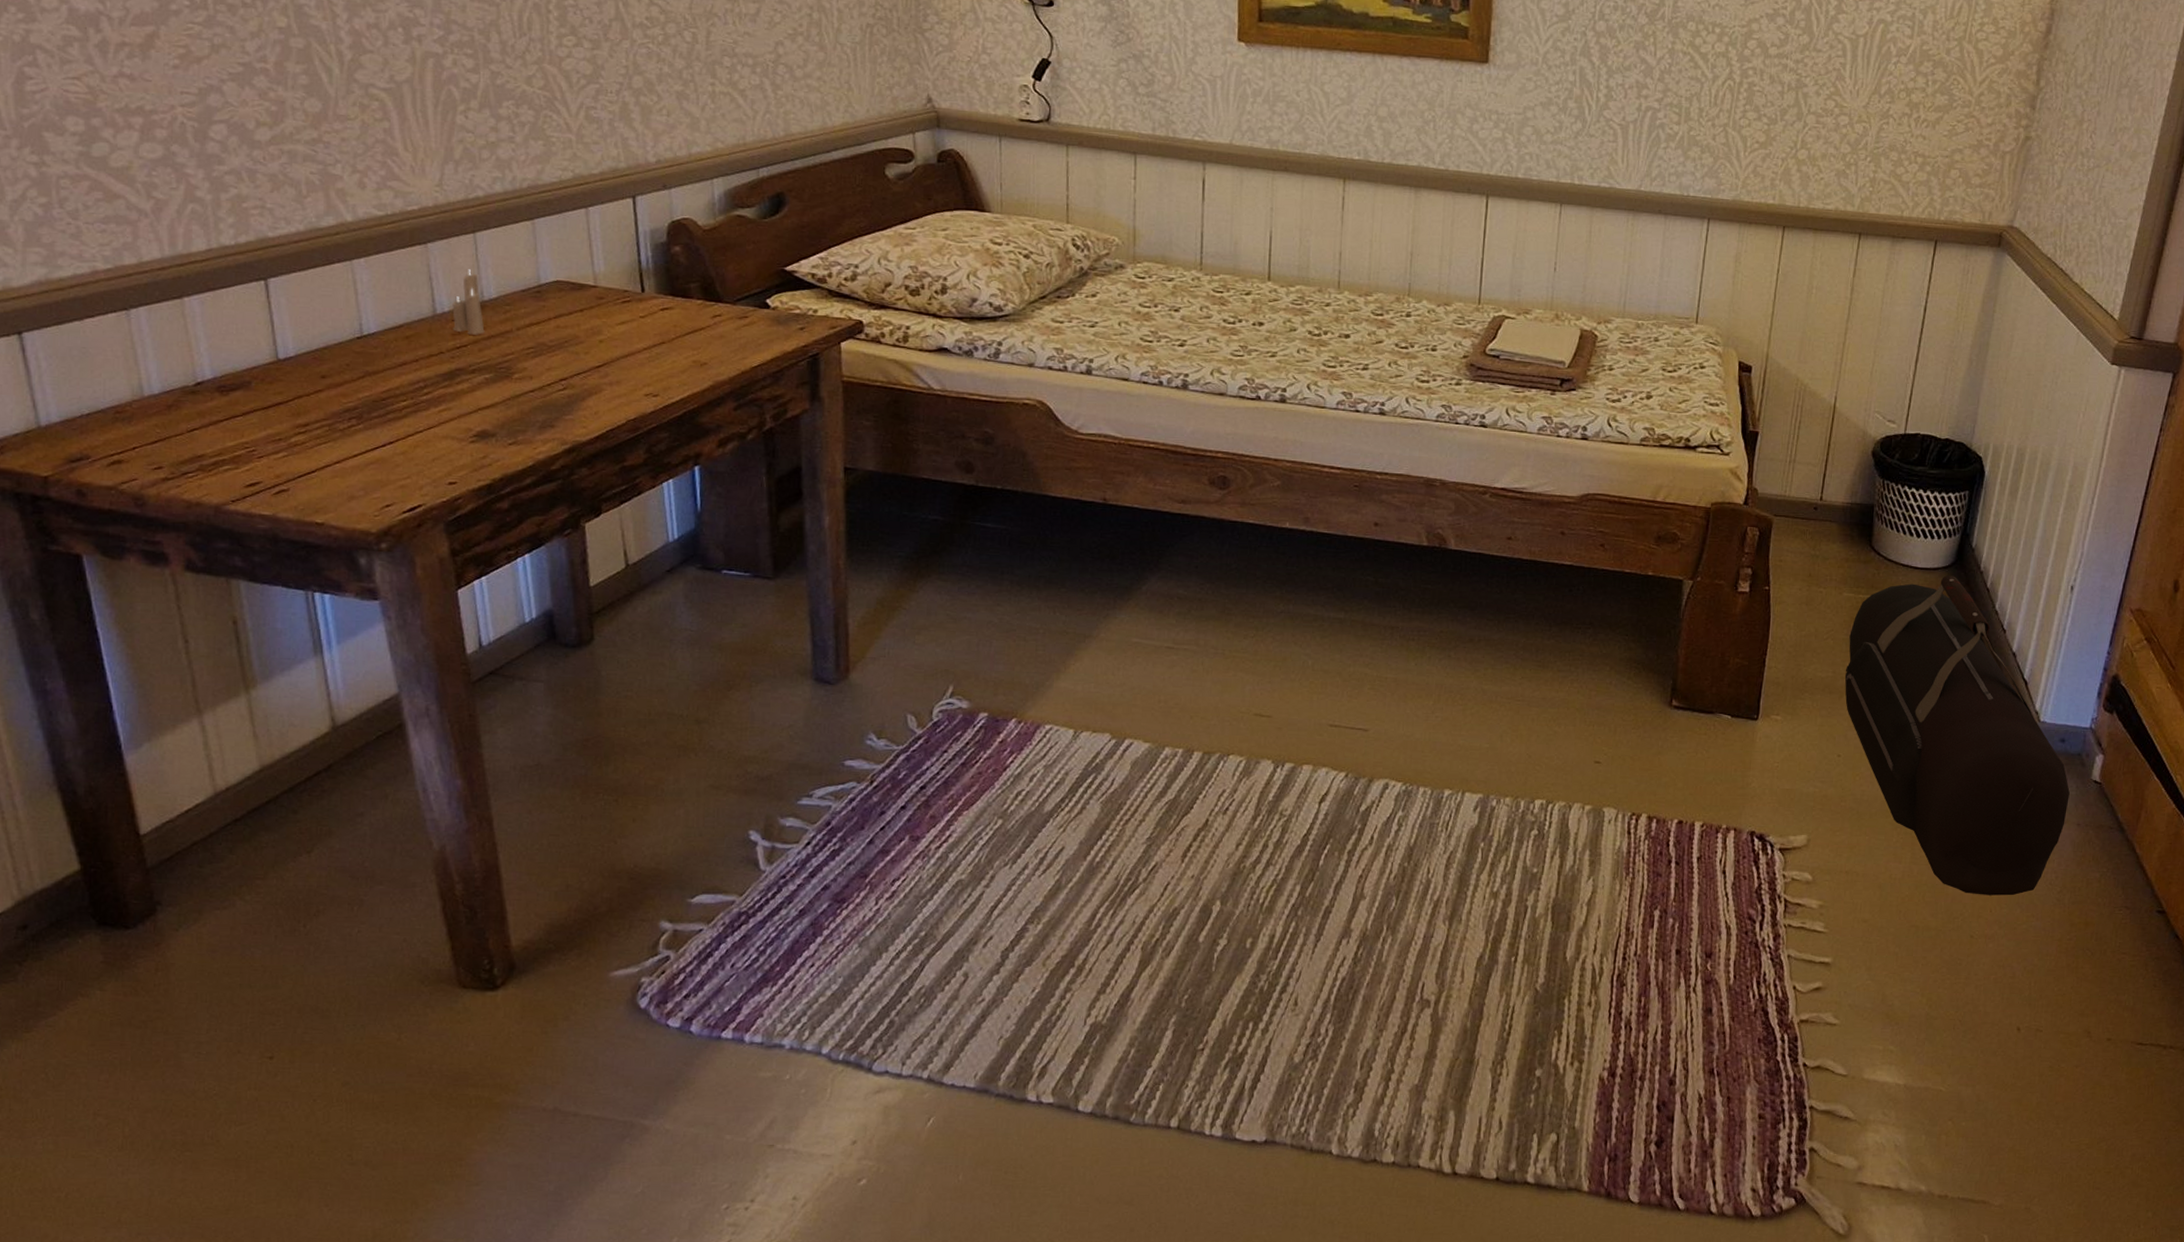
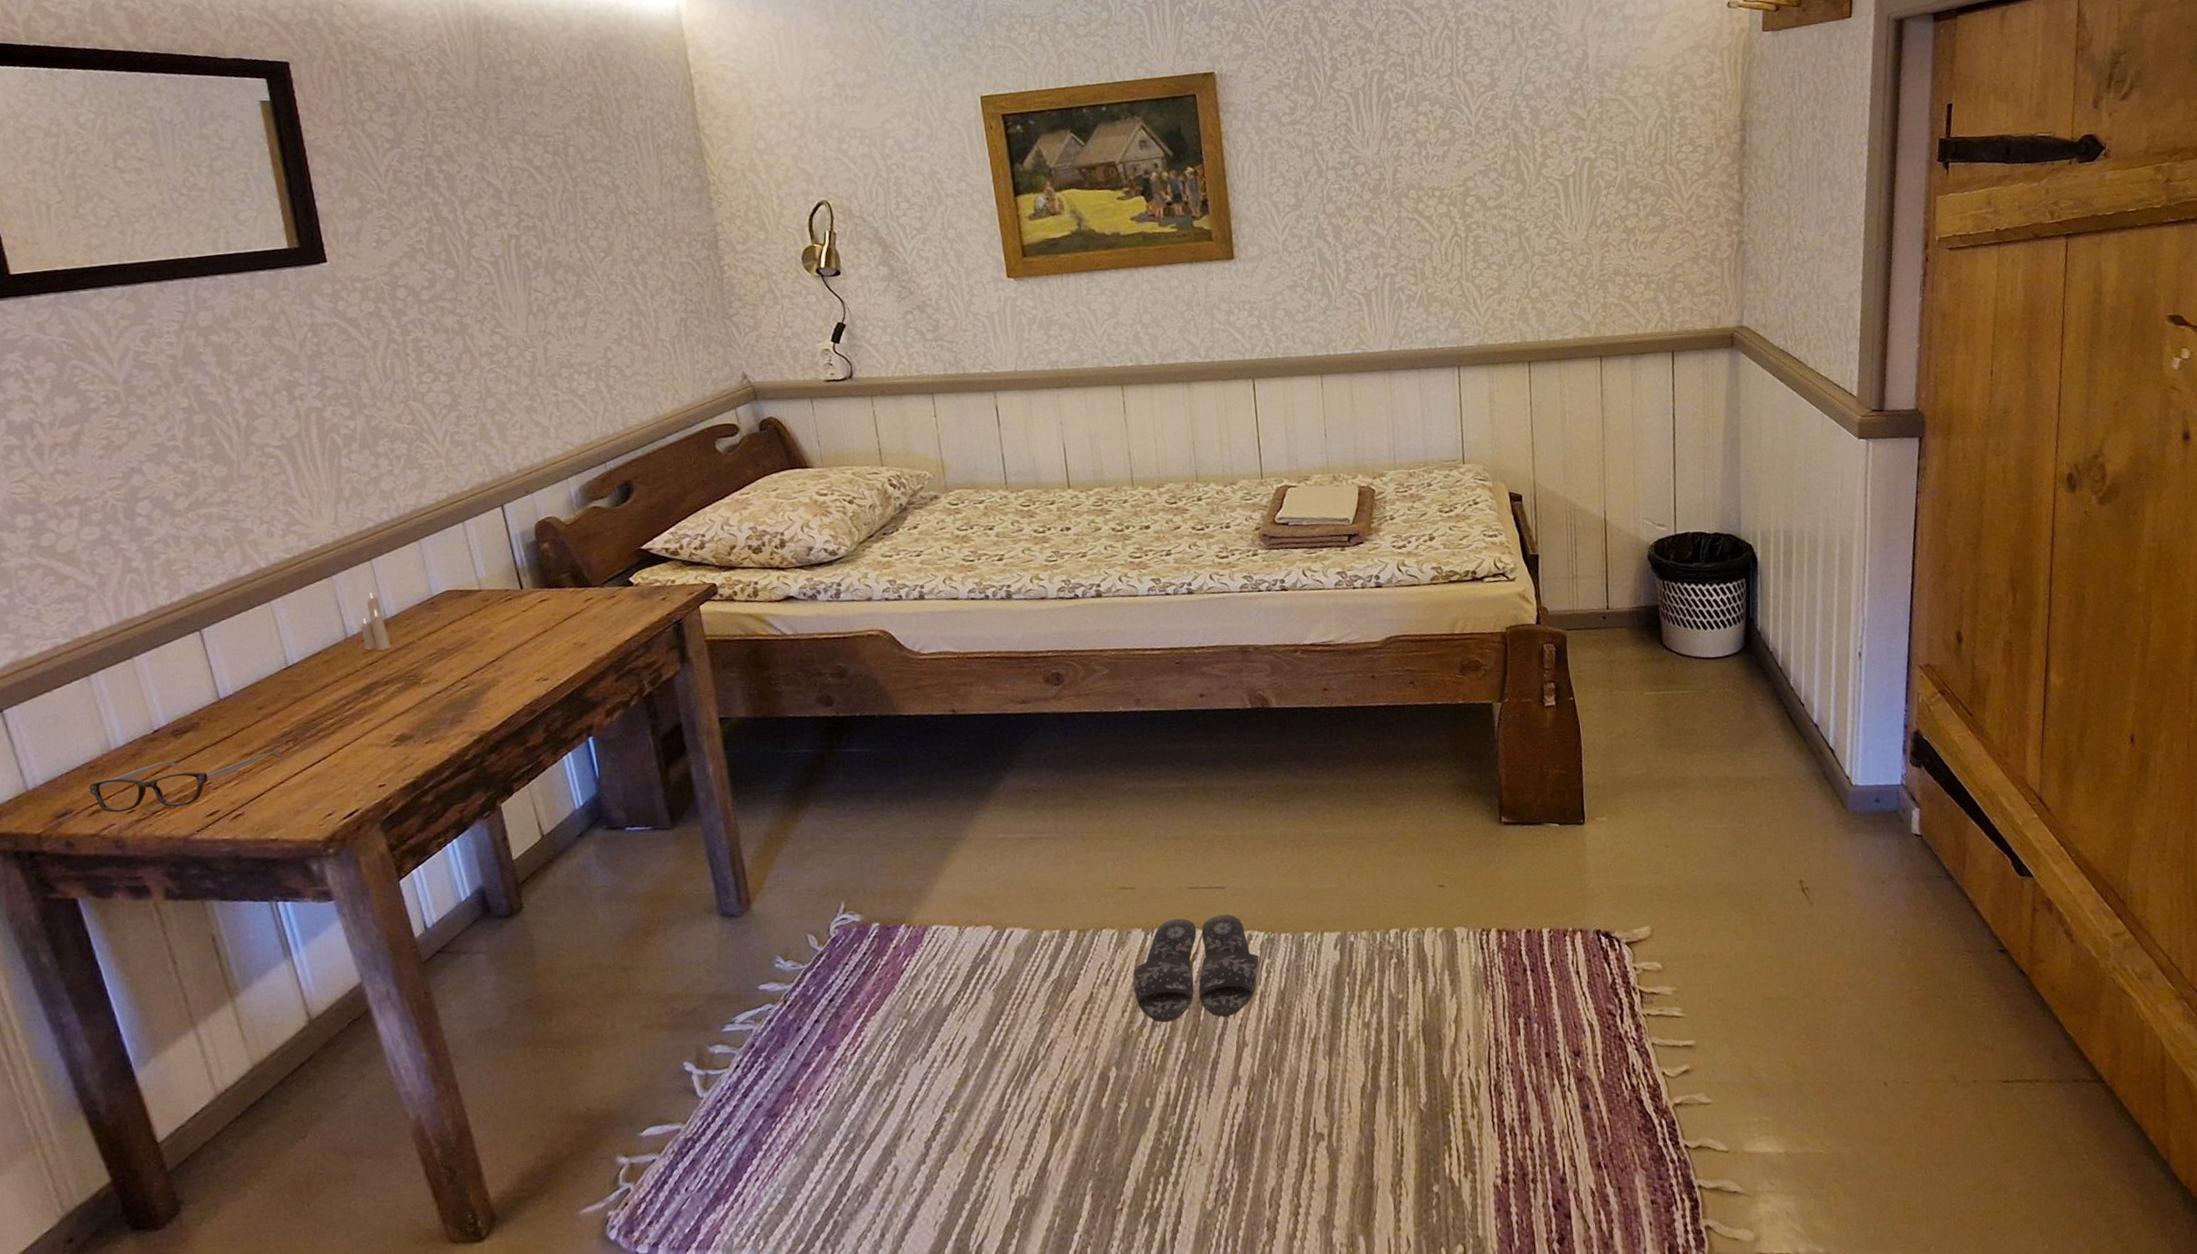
eyeglasses: none [113,418,343,471] -> present [89,751,283,813]
slippers: none [1253,755,1394,865] -> present [1133,914,1260,1023]
duffel bag: present [1844,575,2070,896] -> none [1657,660,1894,960]

